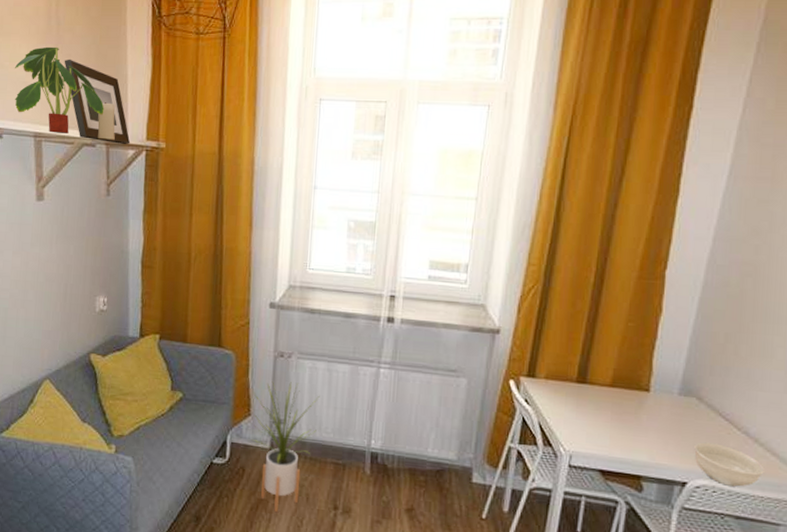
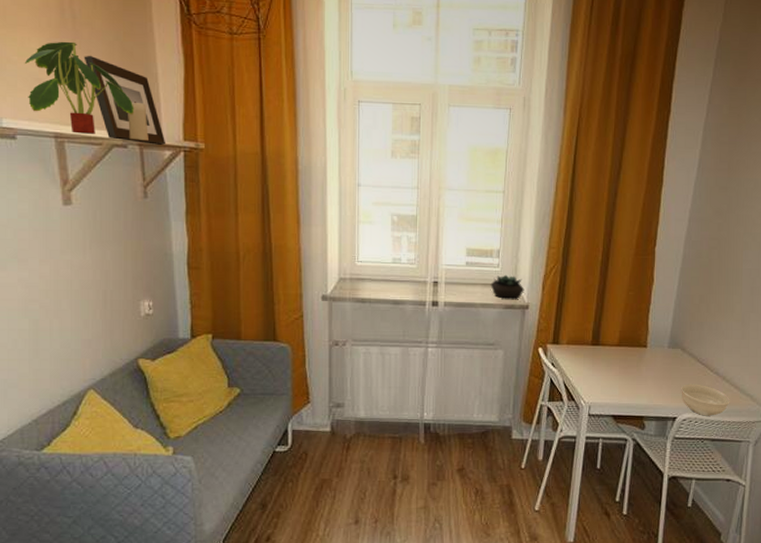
house plant: present [251,381,320,513] -> none [311,368,375,490]
succulent plant: none [455,292,496,320] -> present [490,274,524,298]

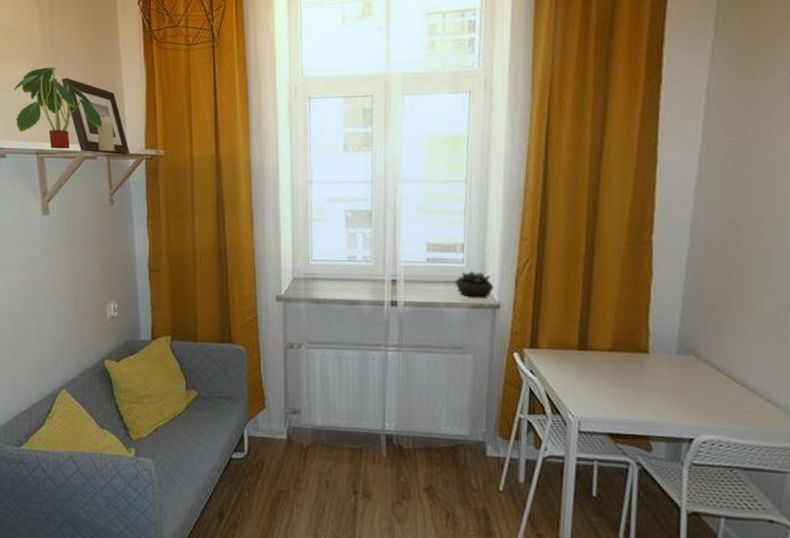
bowl: present [681,384,730,416] -> none [697,398,767,439]

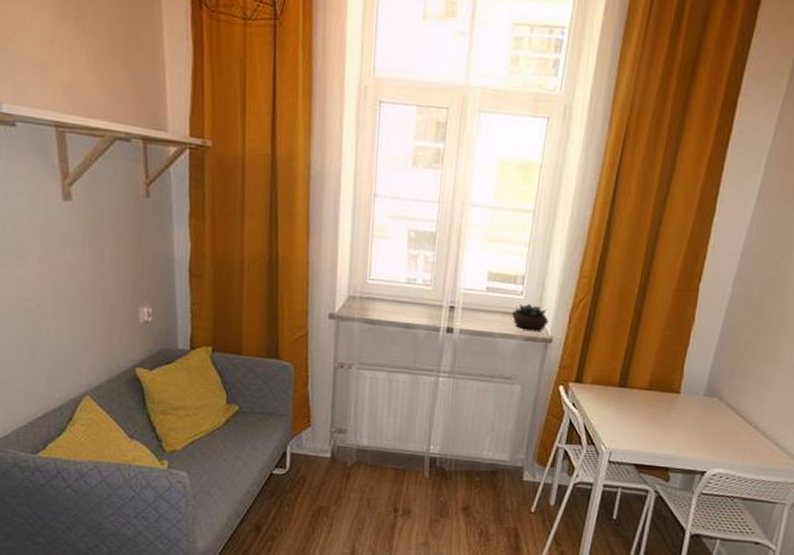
plant: present [13,67,103,149] -> none [25,20,139,125]
picture frame: present [61,77,130,155] -> none [87,37,172,141]
candle: present [97,116,115,152] -> none [132,91,153,136]

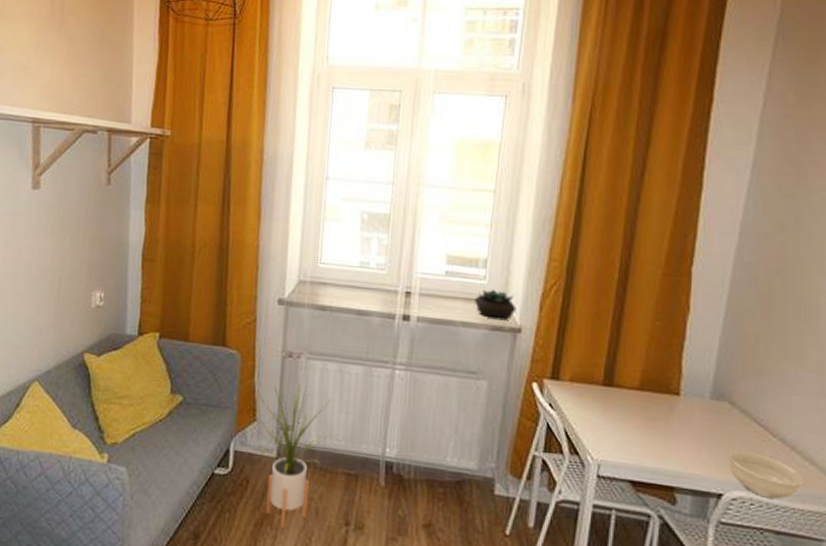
house plant: none [312,392,381,518] -> present [256,384,331,529]
bowl: none [713,436,768,473] -> present [729,450,803,499]

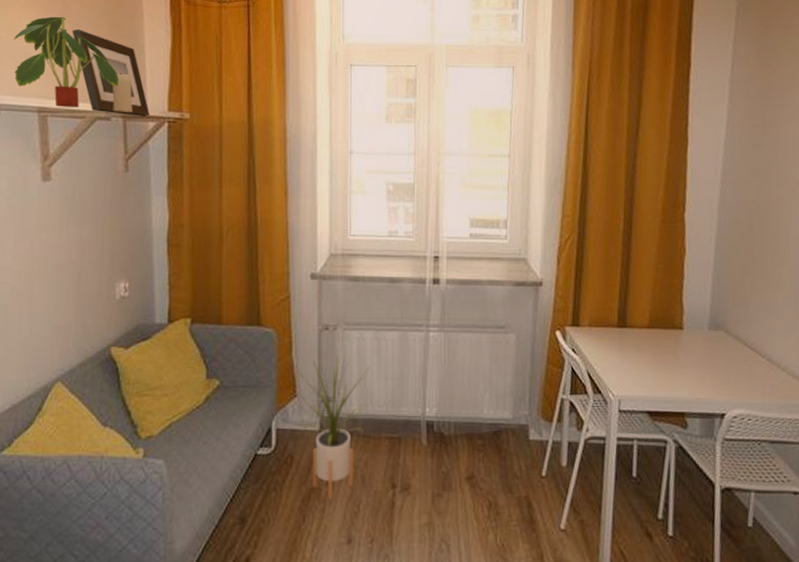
plant: none [13,30,108,119] -> present [13,16,120,107]
picture frame: none [67,43,134,132] -> present [72,28,151,117]
candle: none [99,88,119,128] -> present [112,73,133,114]
succulent plant: present [474,289,517,318] -> none [497,247,537,273]
bowl: present [729,450,803,499] -> none [727,373,789,412]

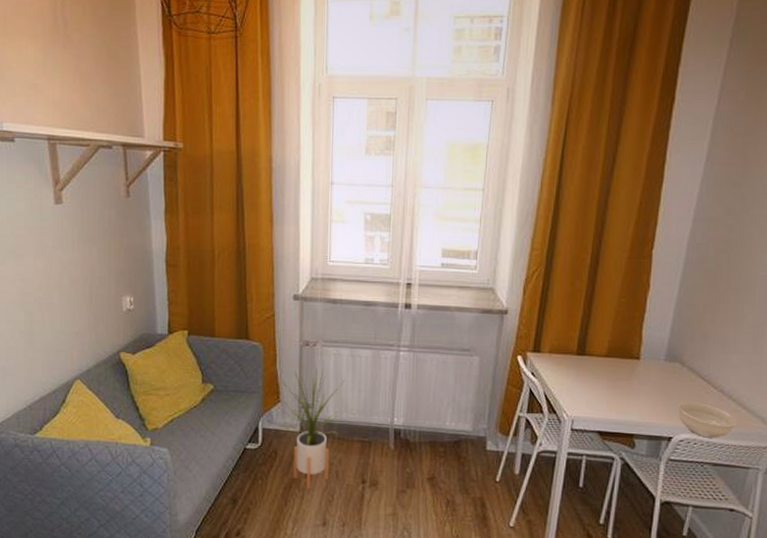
plant: present [13,16,120,107] -> none [22,47,119,136]
picture frame: present [72,28,151,117] -> none [74,59,148,146]
candle: present [112,73,133,114] -> none [113,103,131,142]
bowl: none [727,373,789,412] -> present [678,401,737,438]

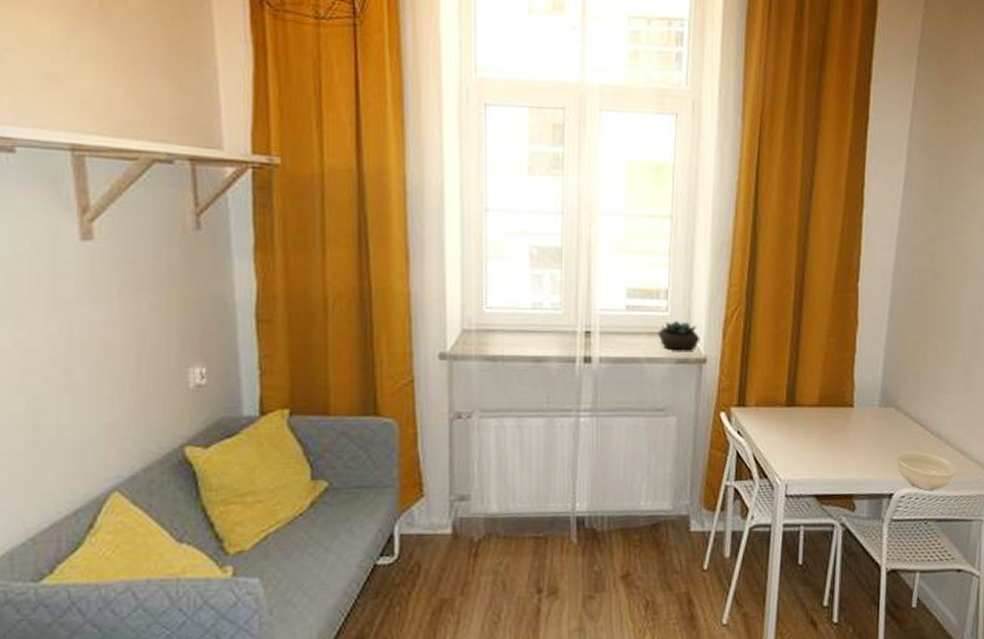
house plant: present [282,369,345,490] -> none [425,447,511,612]
succulent plant: none [466,277,504,302] -> present [657,320,701,350]

